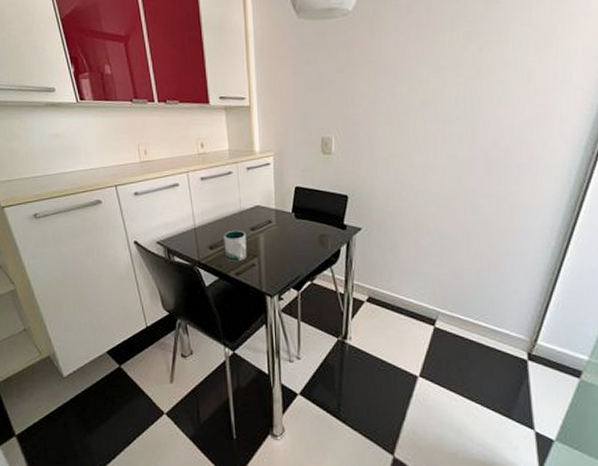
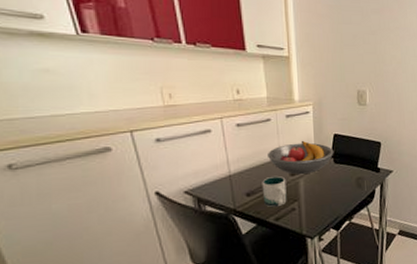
fruit bowl: none [228,193,295,229] -> present [266,140,334,174]

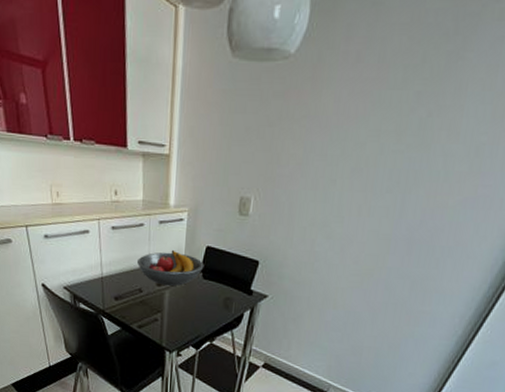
mug: present [262,176,287,208] -> none [129,284,152,315]

